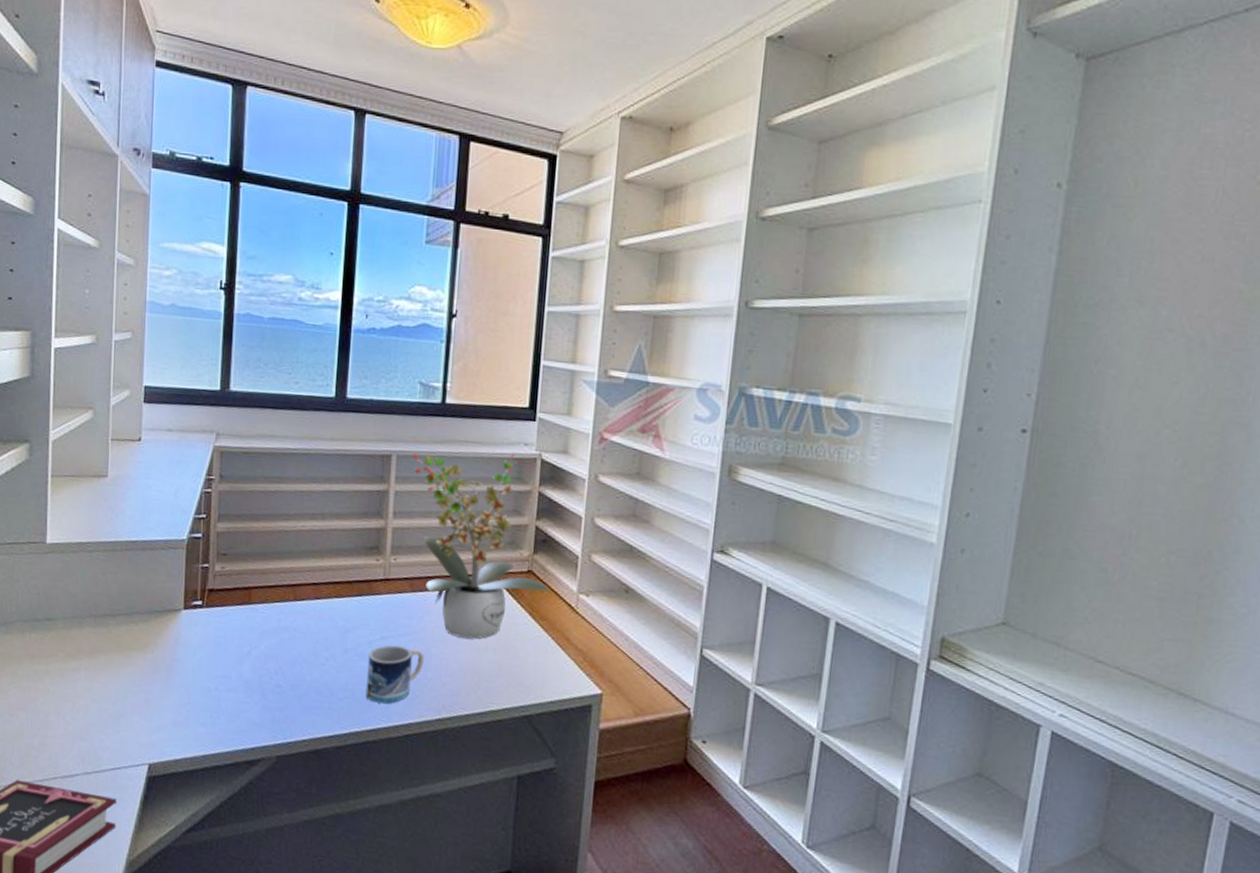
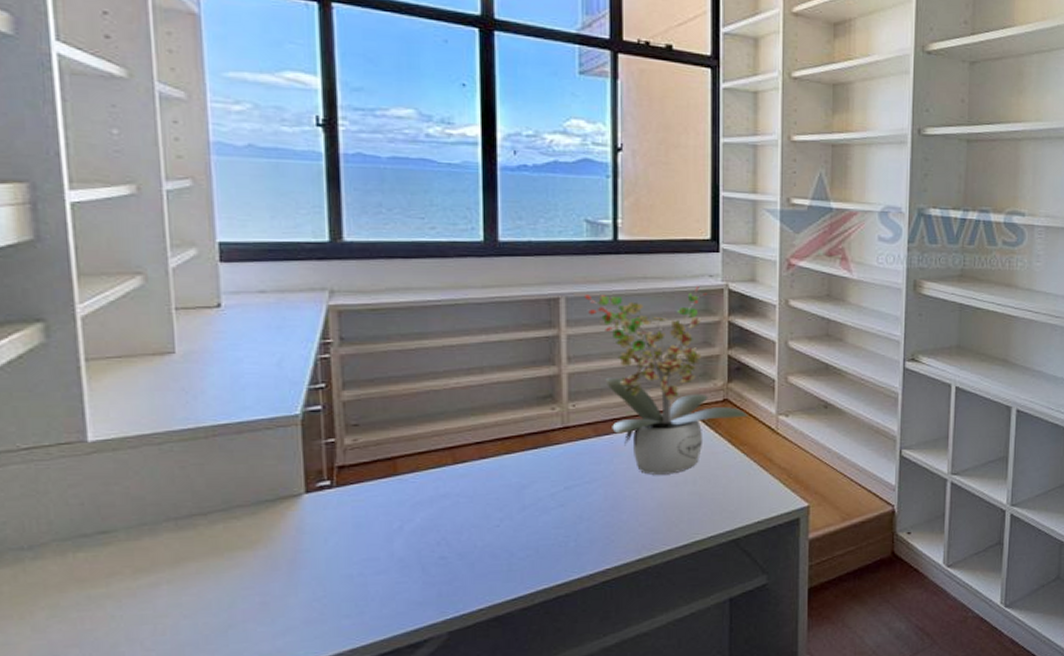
mug: present [365,645,424,704] -> none [551,493,617,556]

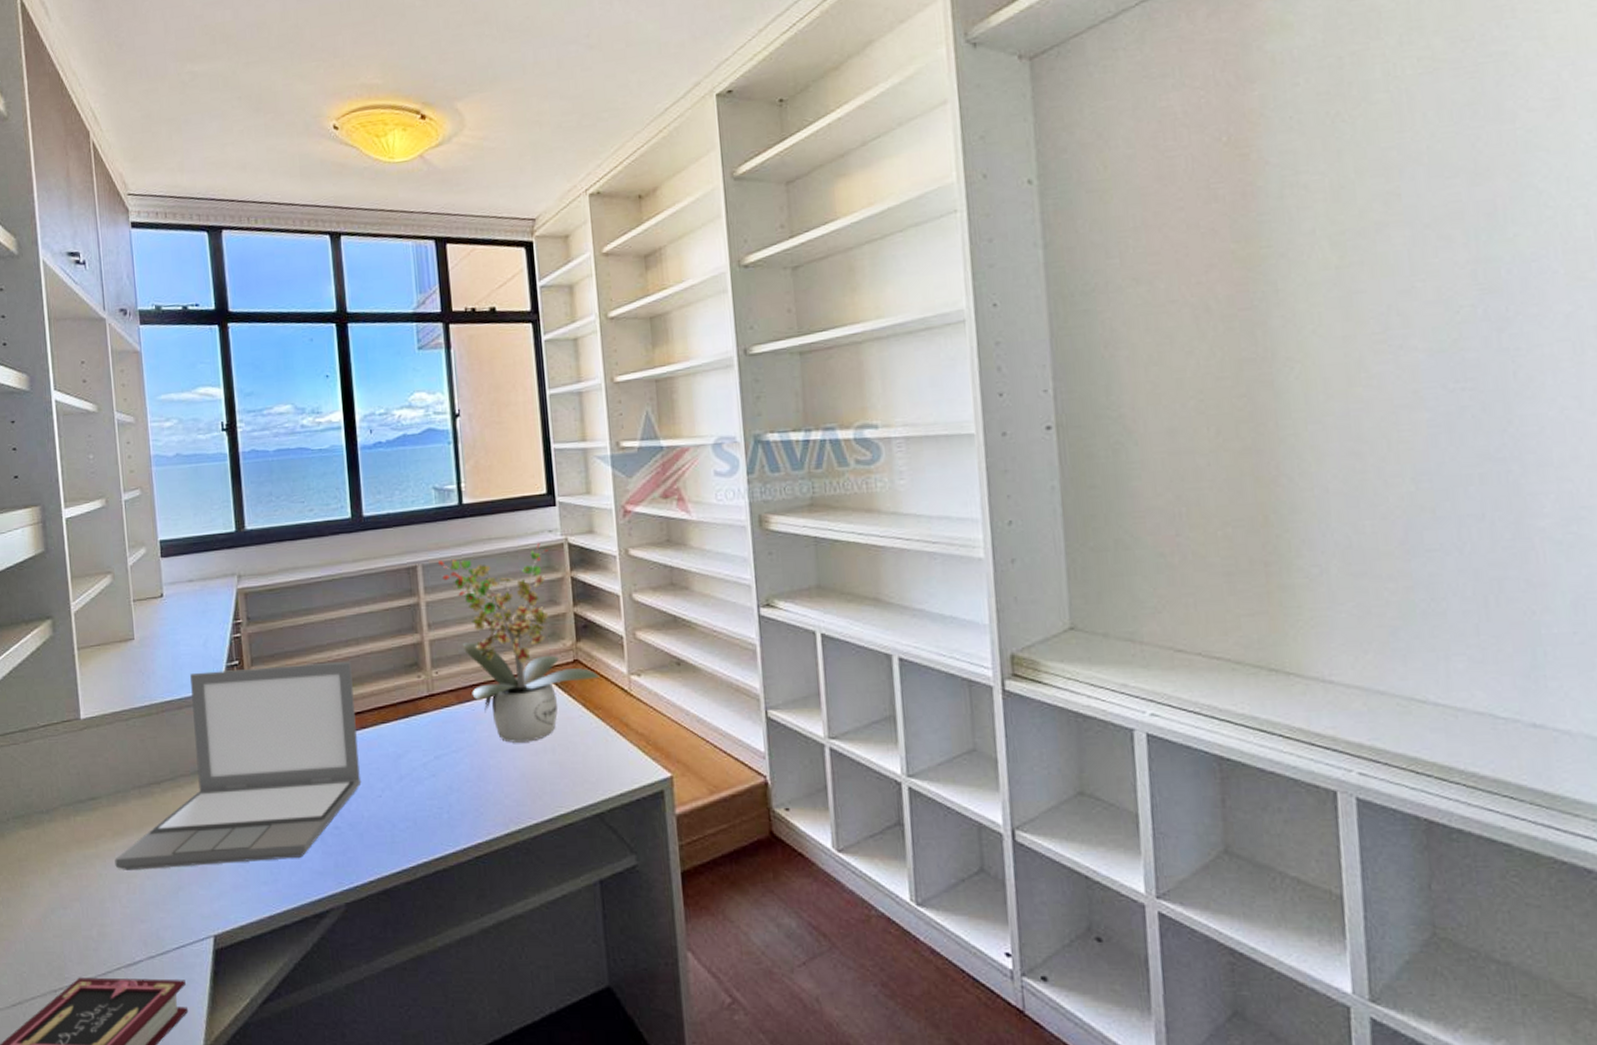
laptop: none [135,391,477,610] -> present [115,662,362,870]

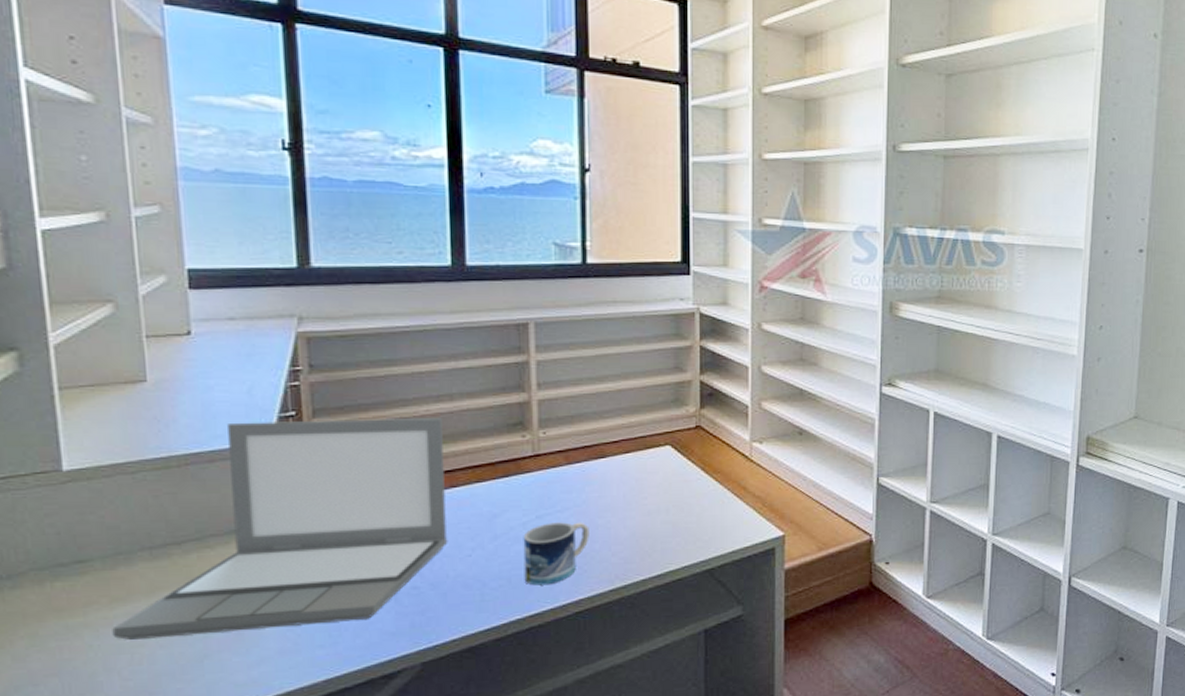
mug: none [424,762,483,828] -> present [523,522,589,586]
potted plant: present [437,542,600,743] -> none [553,309,721,503]

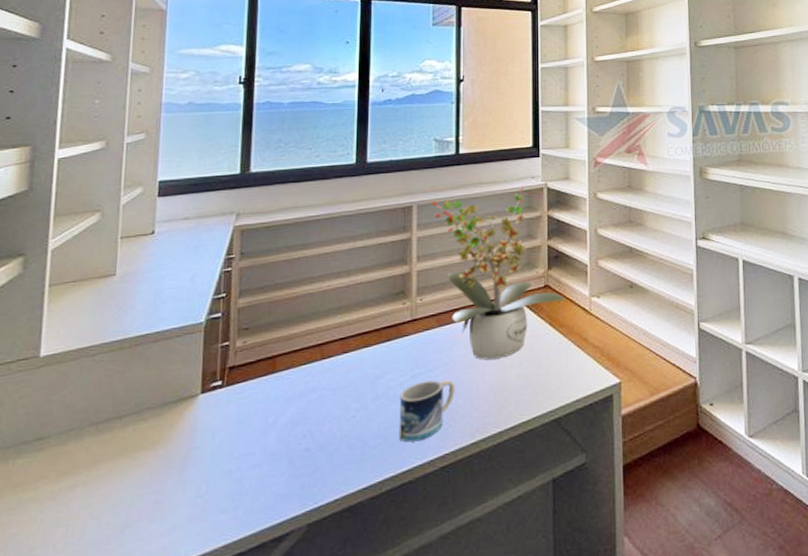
laptop: present [112,418,448,640] -> none [54,292,340,513]
potted plant: none [553,309,721,503] -> present [431,186,566,360]

